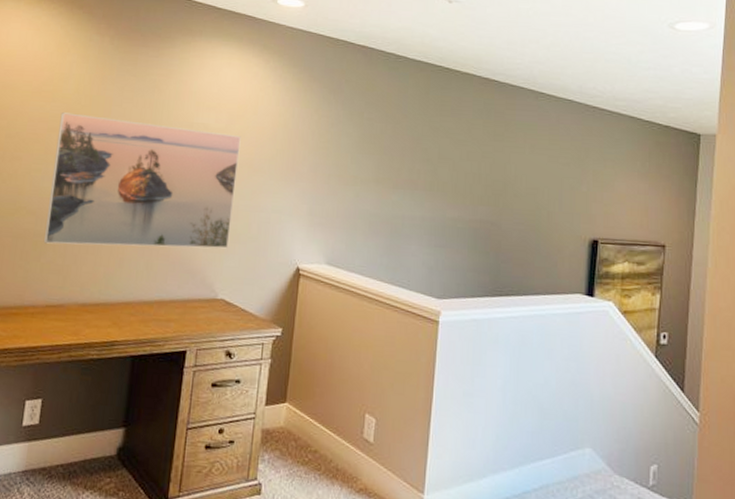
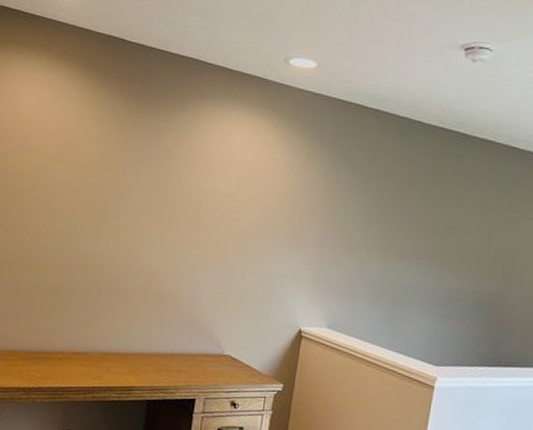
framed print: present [43,112,241,249] -> none [67,175,249,309]

